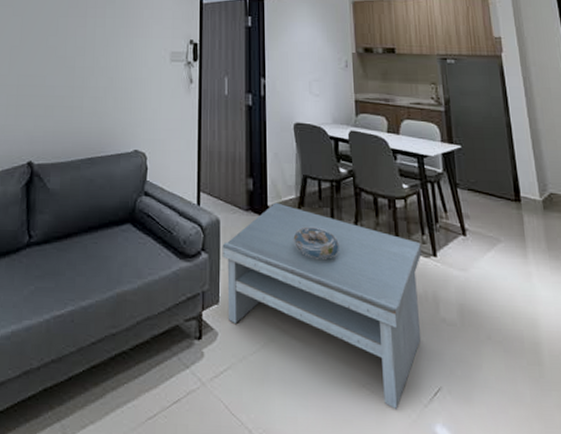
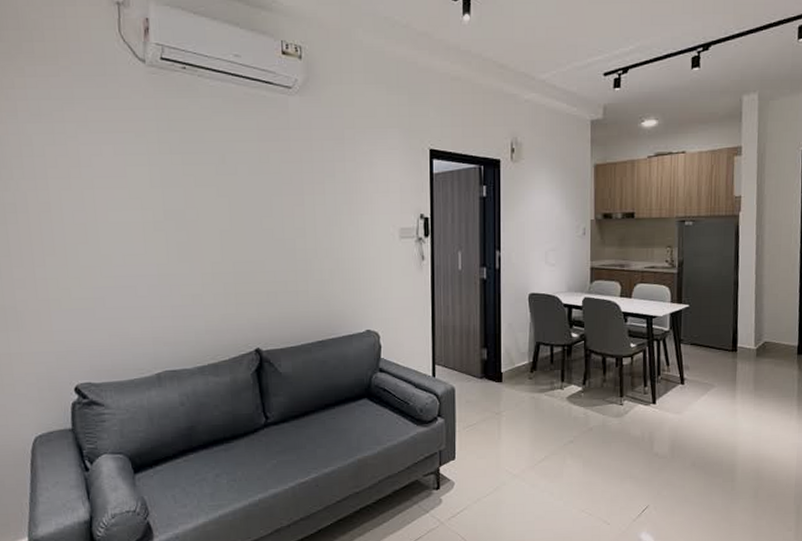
coffee table: present [222,202,422,409] -> none [457,368,643,525]
decorative bowl: present [293,226,339,259] -> none [525,387,568,415]

